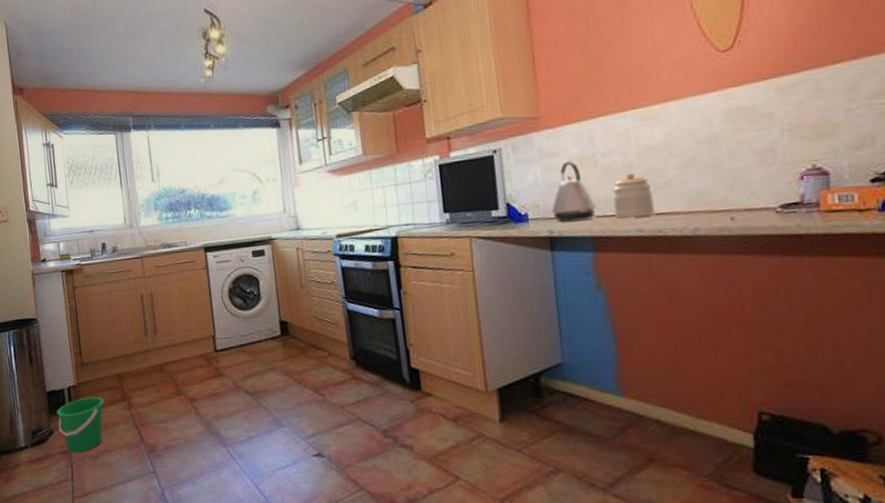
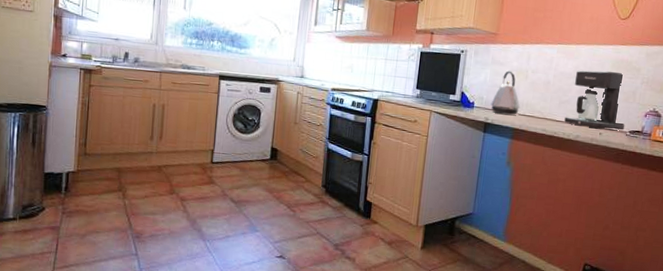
bucket: present [56,396,105,453] -> none [51,183,101,230]
jar: present [612,172,656,219] -> none [531,88,558,121]
coffee maker: none [668,126,771,215] -> present [564,70,625,131]

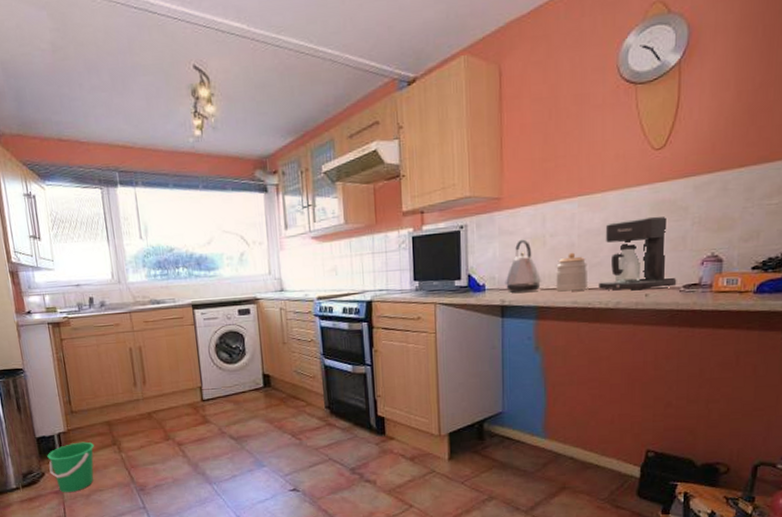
bucket: none [51,183,101,230] -> present [47,441,95,493]
jar: none [531,88,558,121] -> present [556,252,589,292]

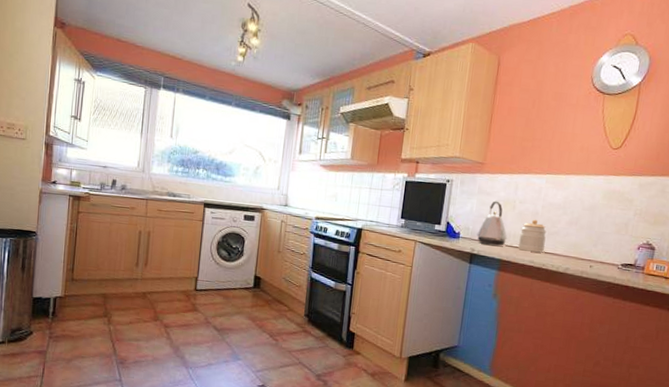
bucket: present [47,441,95,493] -> none [38,308,87,355]
coffee maker: present [598,216,677,290] -> none [553,200,617,263]

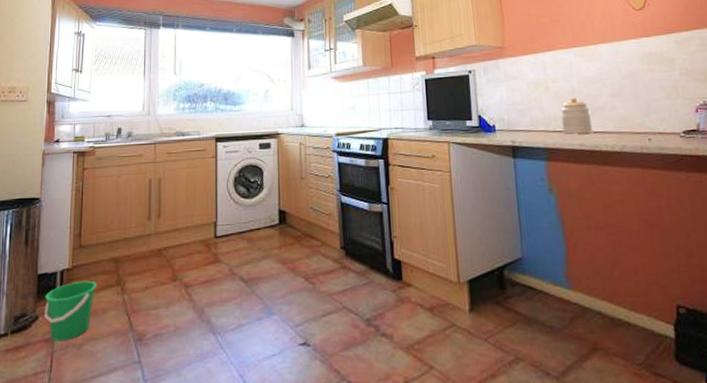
bucket: none [38,308,87,355] -> present [44,280,98,342]
kettle: present [476,200,508,247] -> none [513,83,549,135]

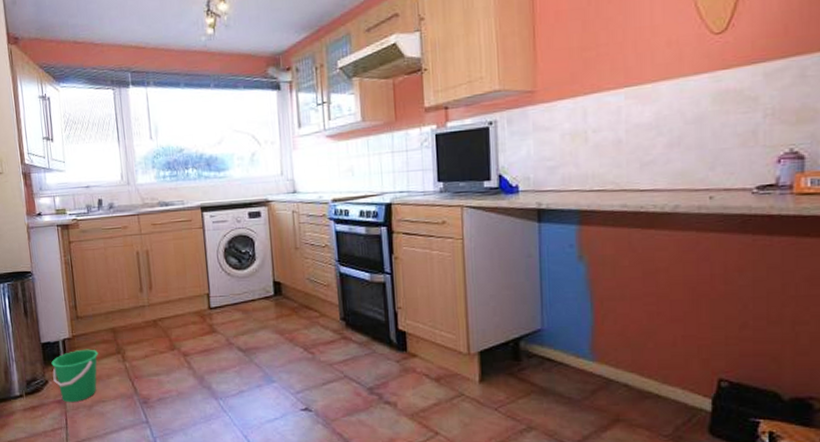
jar: present [560,97,593,134] -> none [601,149,640,194]

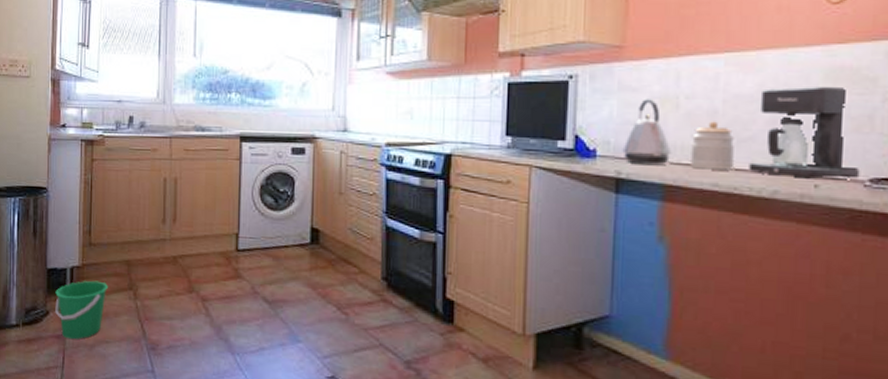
kettle: none [541,134,585,195] -> present [622,97,672,166]
jar: none [601,149,640,194] -> present [691,121,735,170]
coffee maker: none [652,108,748,192] -> present [749,86,861,179]

